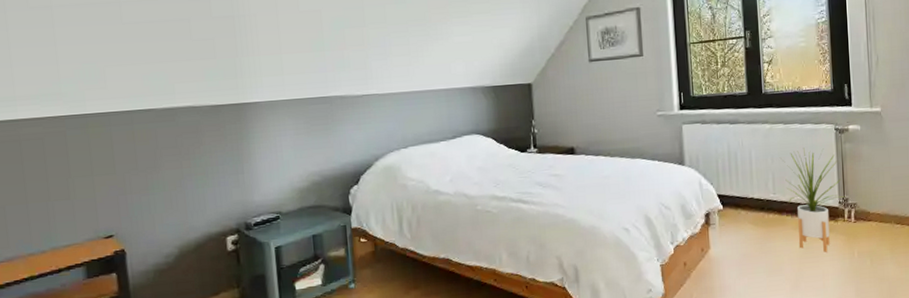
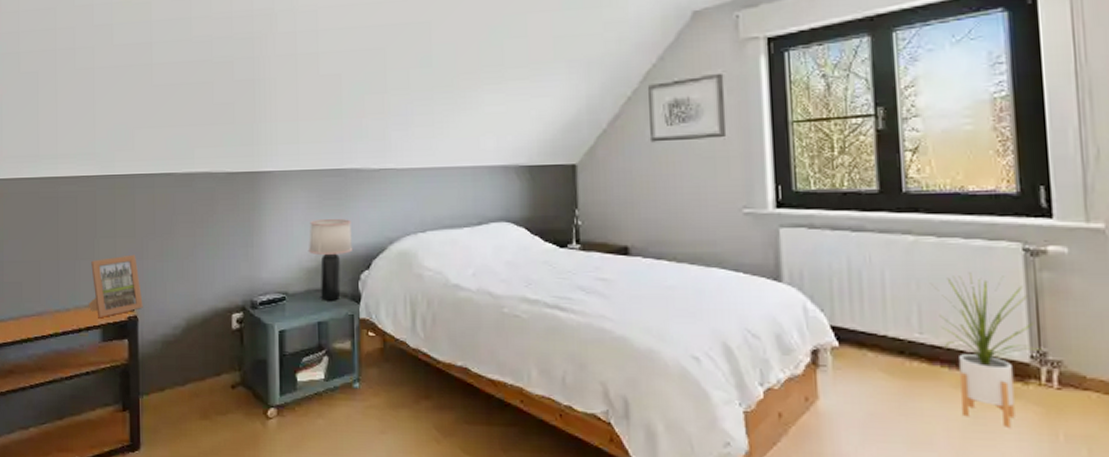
picture frame: none [67,191,130,257] -> present [88,254,143,319]
table lamp: none [298,141,342,216] -> present [308,219,353,301]

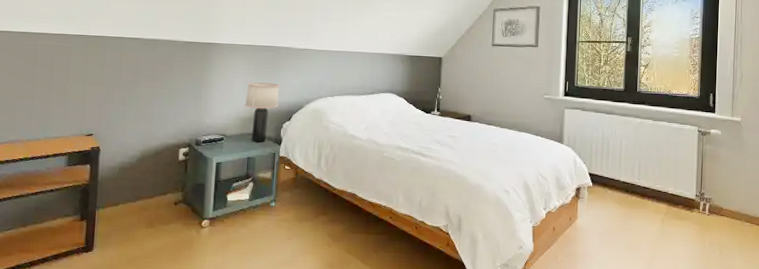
picture frame: present [88,254,143,319] -> none [57,99,106,148]
house plant: present [931,272,1043,428] -> none [647,143,703,238]

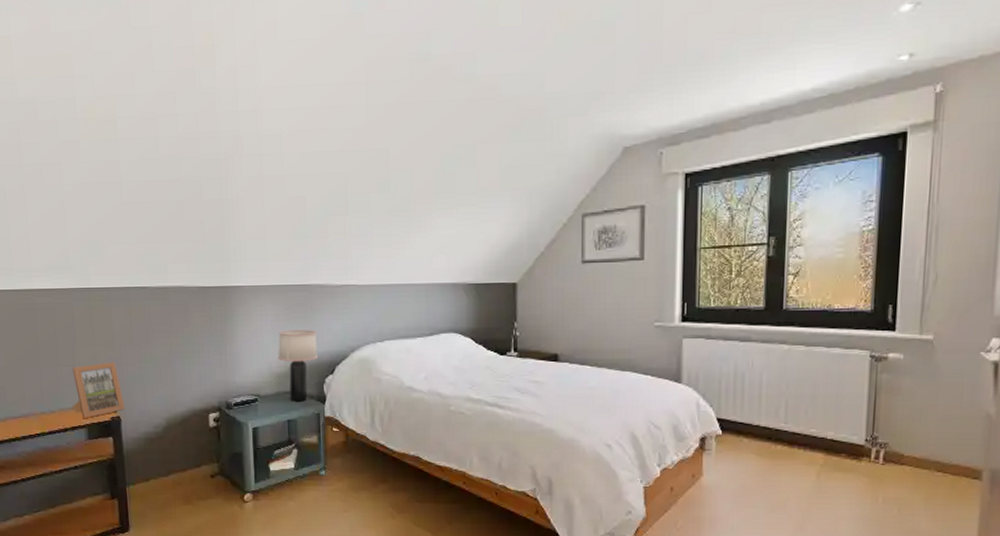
picture frame: none [57,99,106,148] -> present [72,361,125,419]

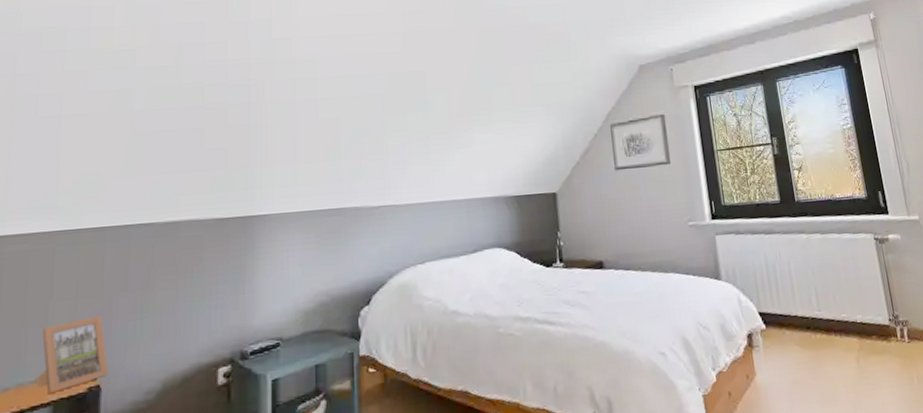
table lamp: present [277,330,319,402] -> none [305,257,353,342]

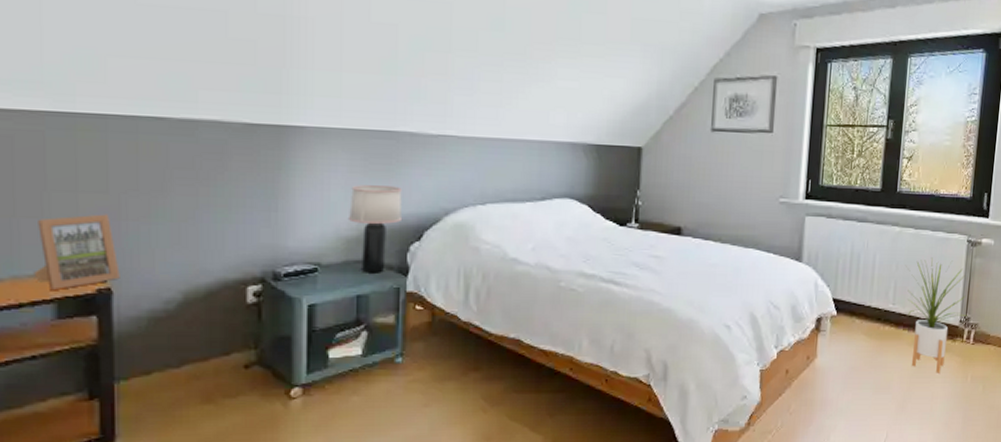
table lamp: none [305,257,353,342] -> present [347,185,403,273]
house plant: none [821,259,896,378] -> present [906,257,968,373]

